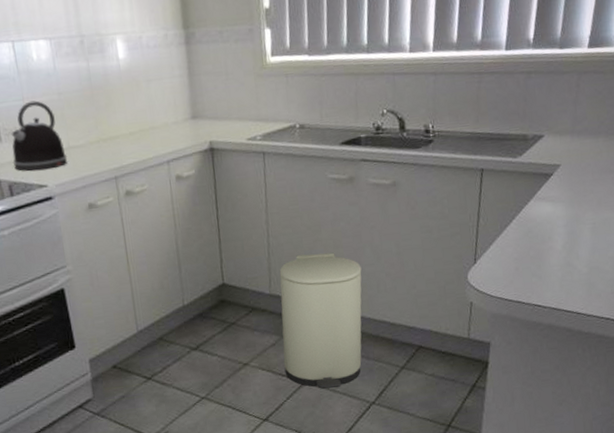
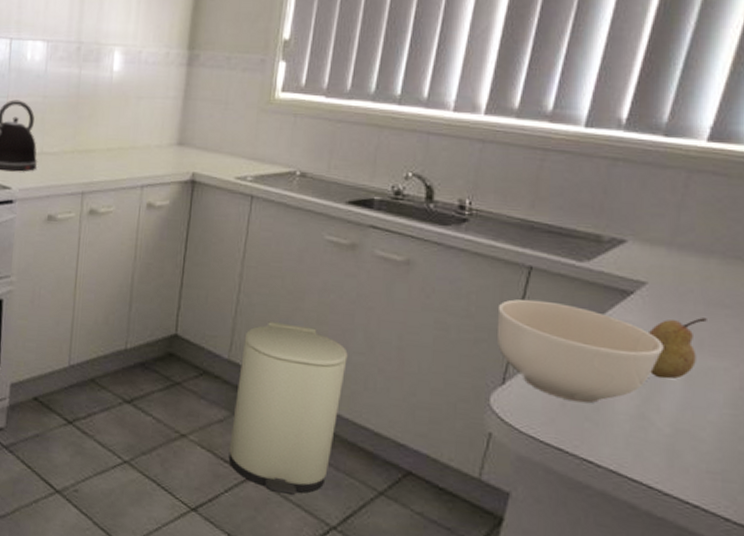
bowl: none [463,193,577,265] -> present [496,299,664,404]
fruit: none [566,183,601,234] -> present [649,318,707,379]

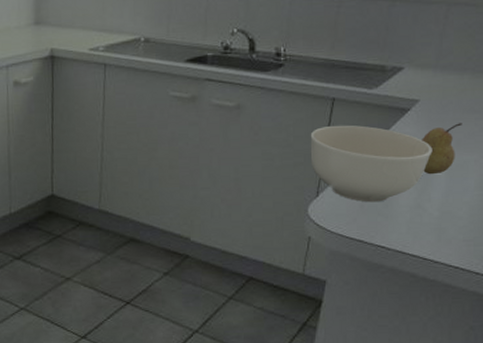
pedal bin: present [228,322,348,496] -> none [107,172,196,312]

